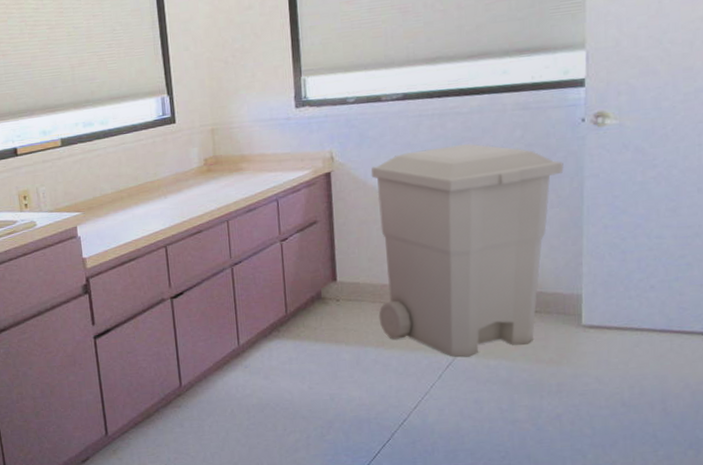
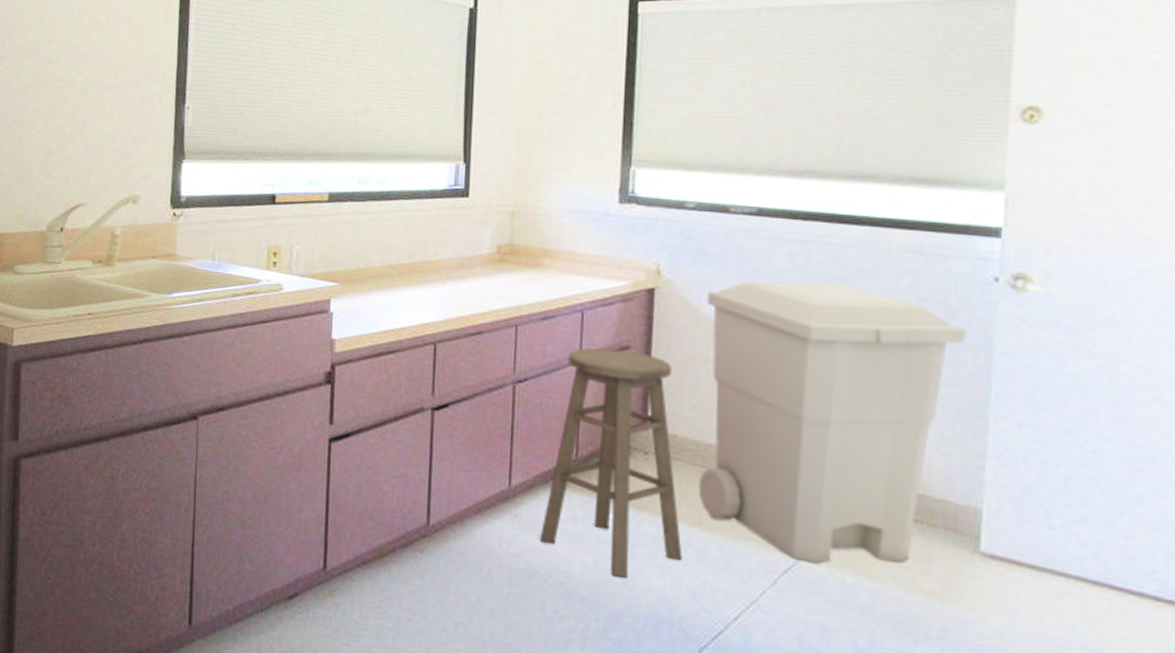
bar stool: none [266,224,373,396] -> present [541,348,683,578]

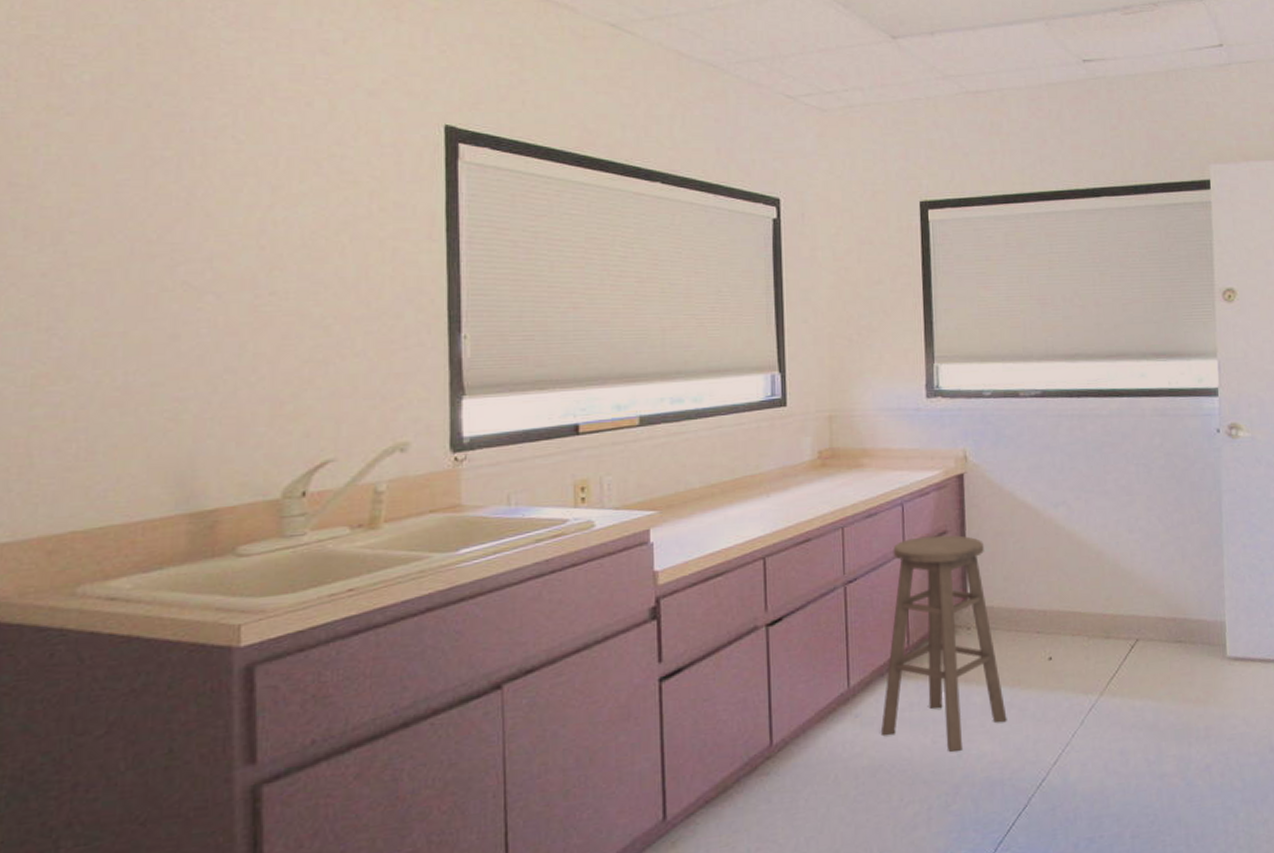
recycling bin: present [698,280,966,564] -> none [1007,449,1202,698]

